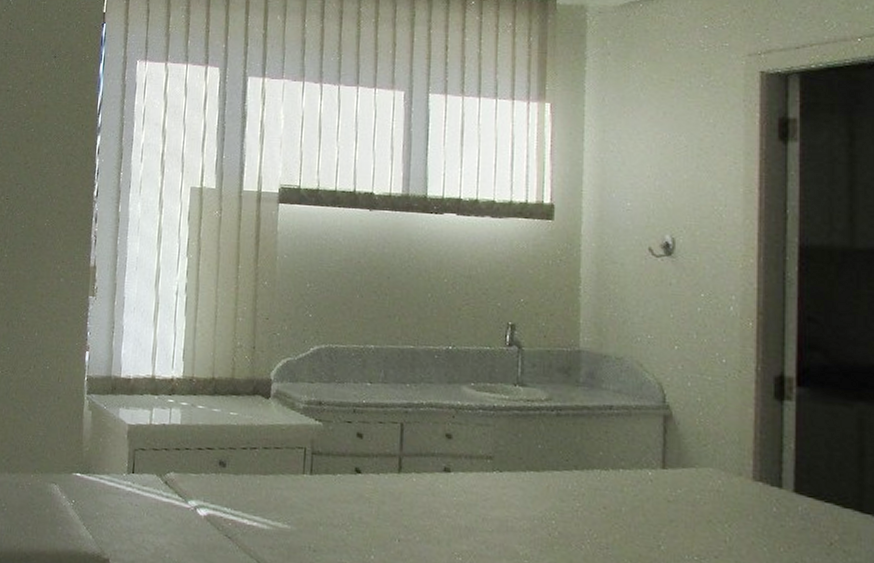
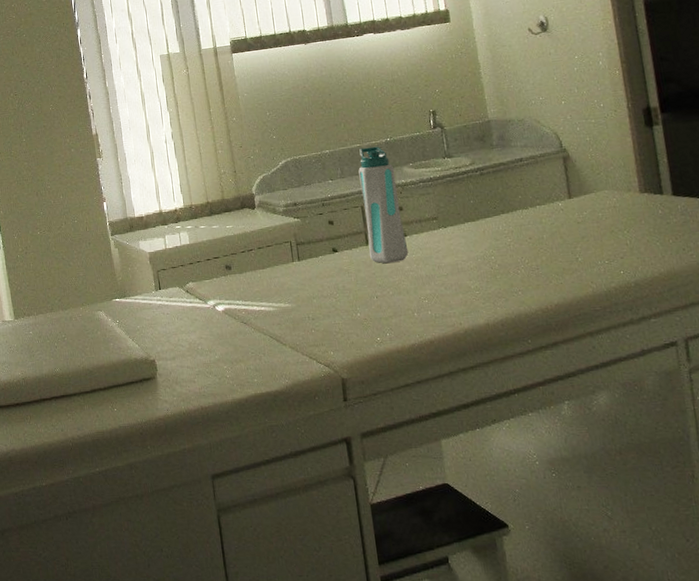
water bottle: none [400,351,451,502] -> present [358,146,409,264]

